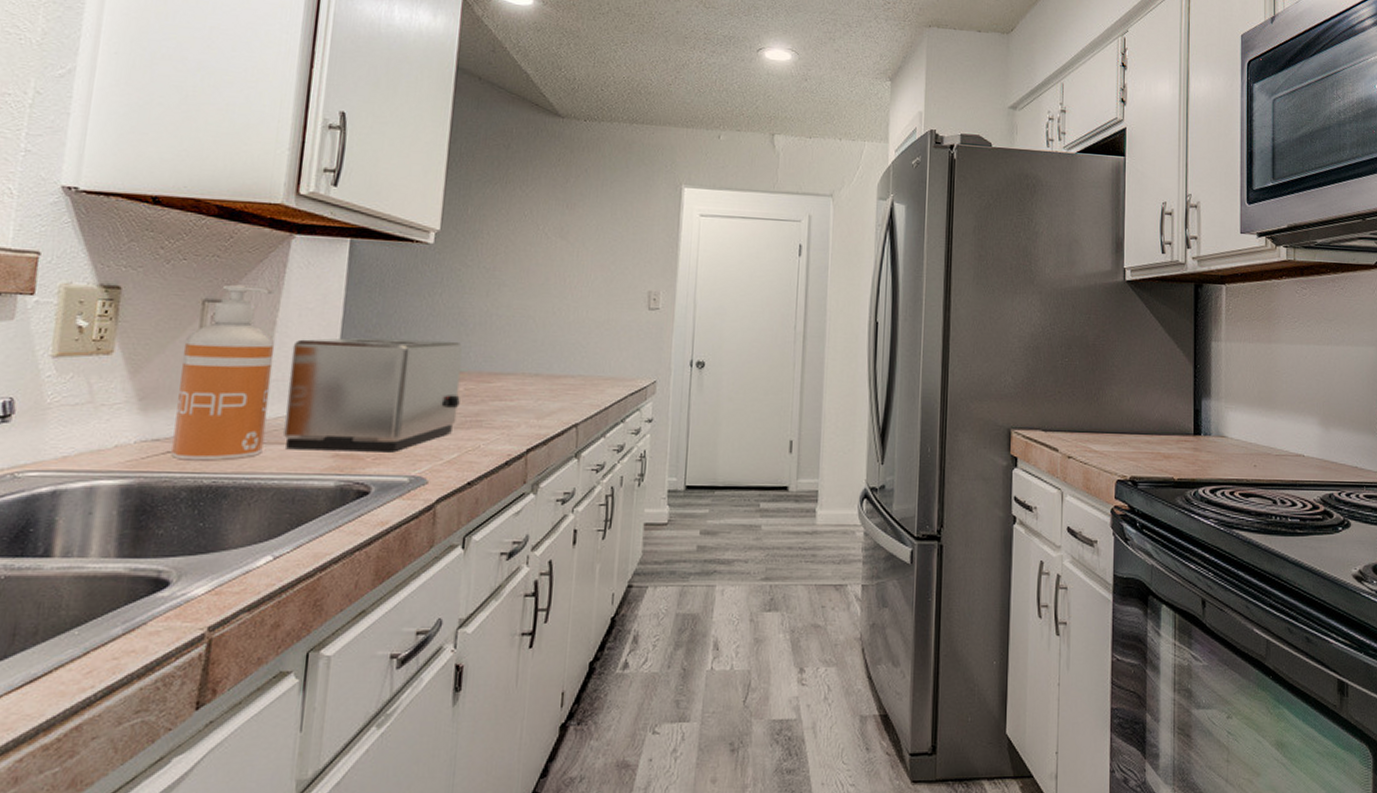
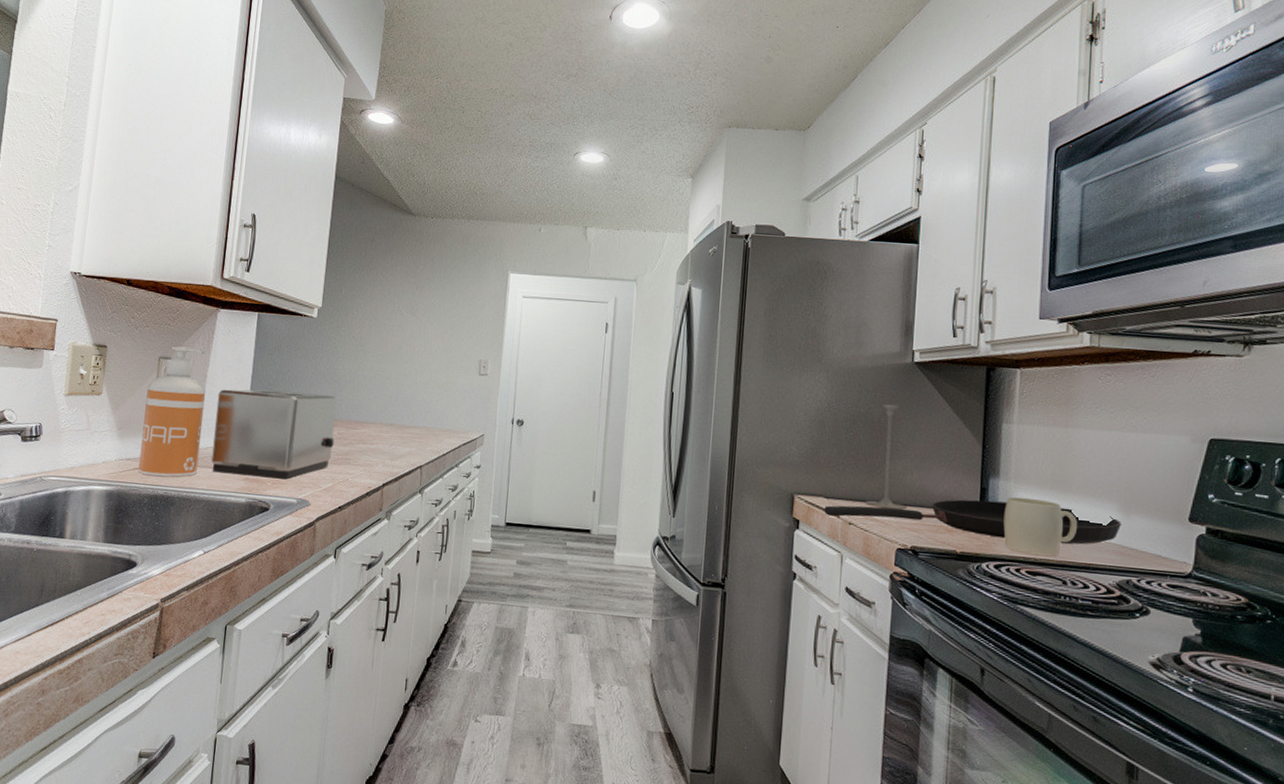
frying pan: none [1042,422,1322,463] -> present [824,499,1121,545]
candlestick: none [1083,326,1125,438] -> present [865,404,907,510]
mug: none [1217,417,1284,477] -> present [1003,496,1078,557]

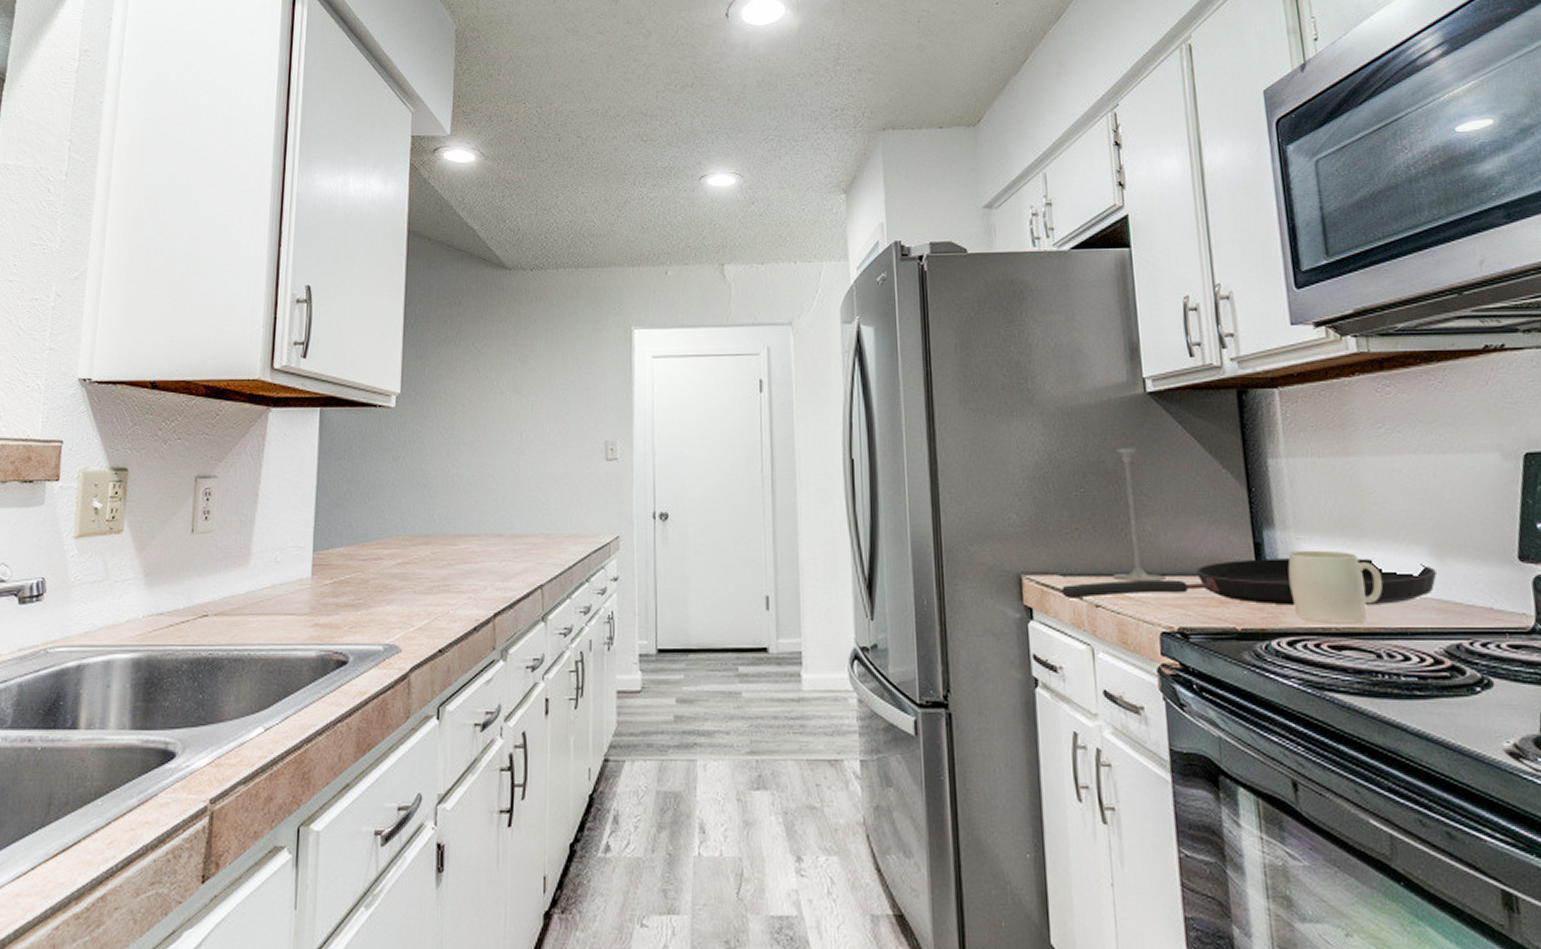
soap dispenser: present [138,346,206,478] -> none [173,460,258,635]
toaster: present [211,389,337,480] -> none [268,504,428,620]

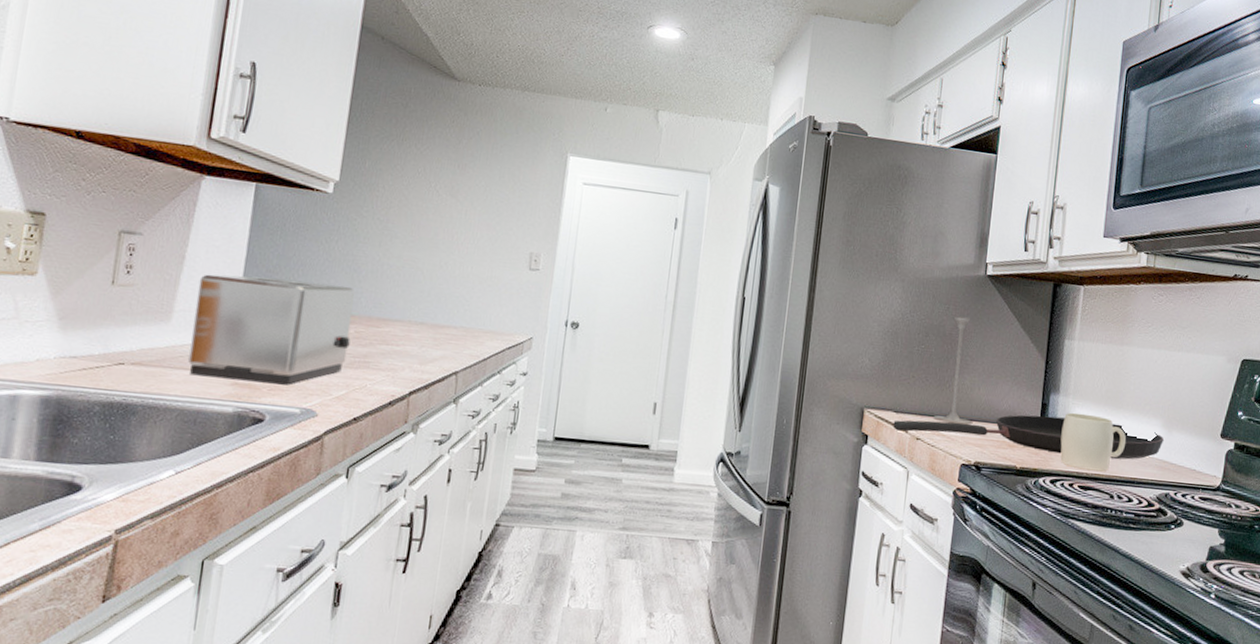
toaster: none [268,504,428,620] -> present [188,274,356,385]

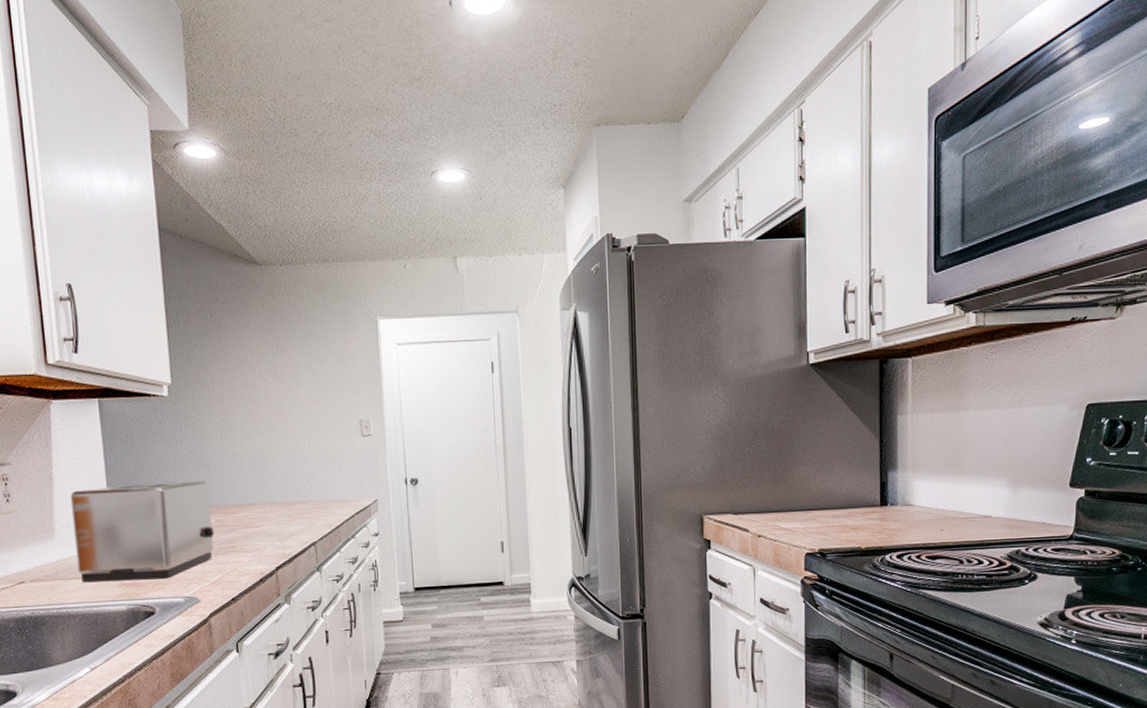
frying pan: present [893,415,1164,460] -> none [733,490,1010,532]
candlestick: present [933,316,973,425] -> none [772,410,813,516]
mug: present [1060,412,1127,472] -> none [903,485,971,541]

